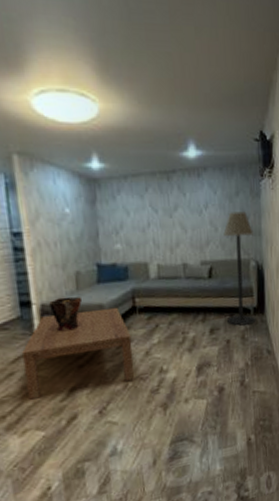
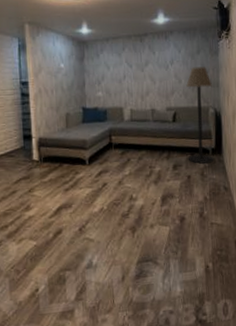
coffee table: present [22,307,134,400] -> none [23,143,108,214]
decorative urn: present [49,296,82,332] -> none [45,133,70,161]

